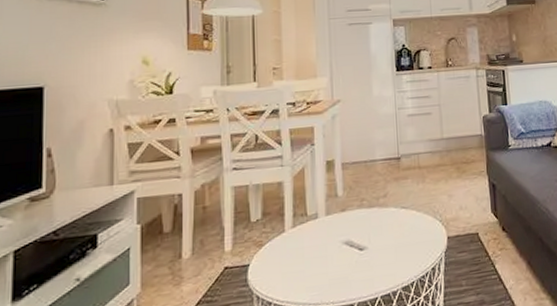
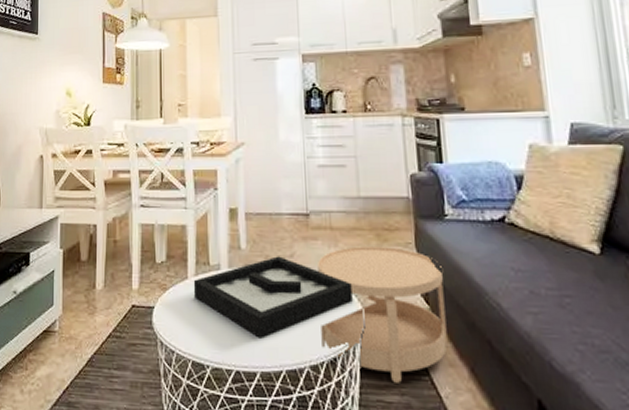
decorative tray: none [290,197,438,273] -> present [193,256,353,339]
side table: none [408,176,512,286] -> present [318,246,448,383]

